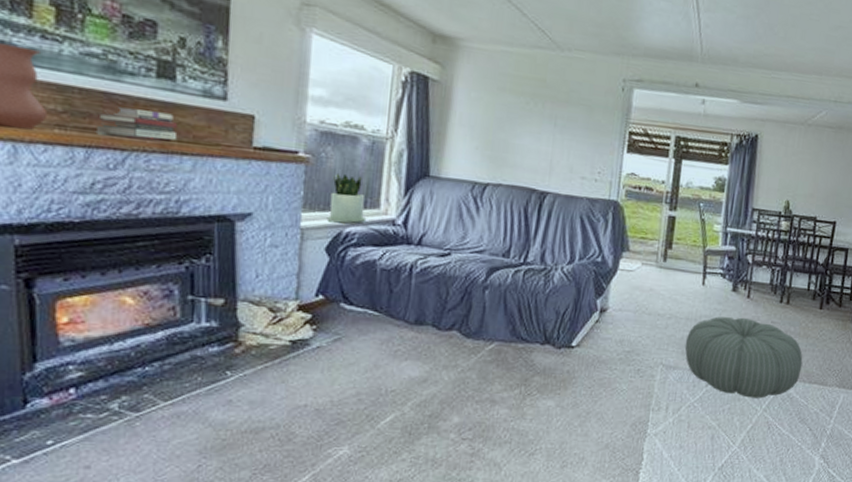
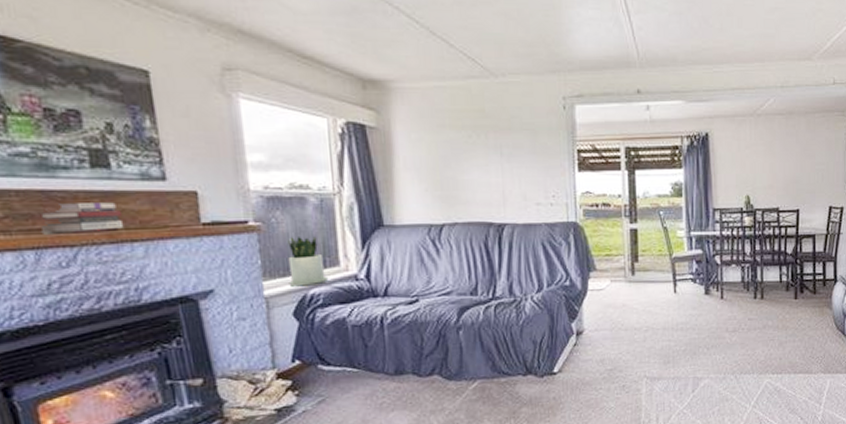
pouf: present [684,316,803,399] -> none [665,319,785,397]

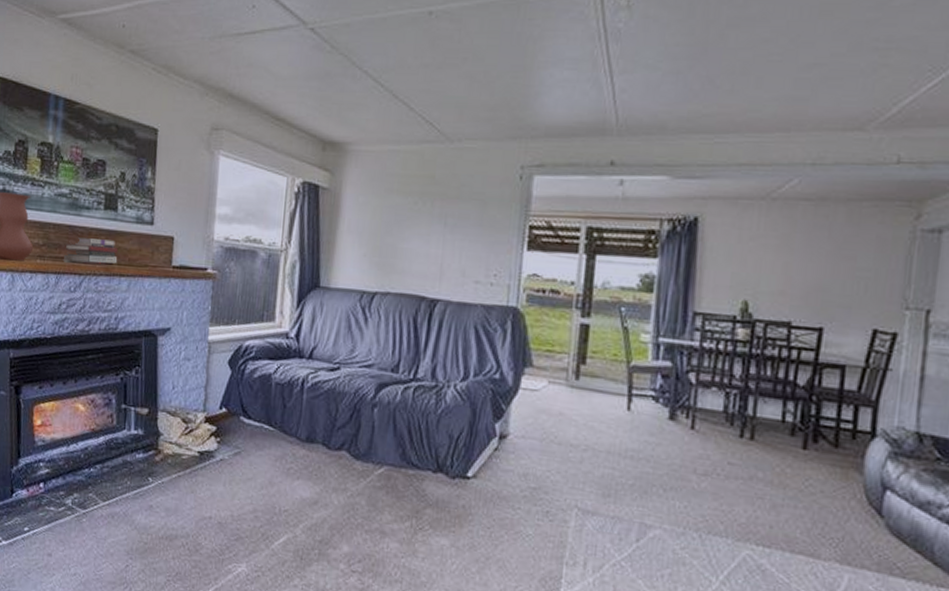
planter: present [286,235,329,287] -> none [229,287,264,337]

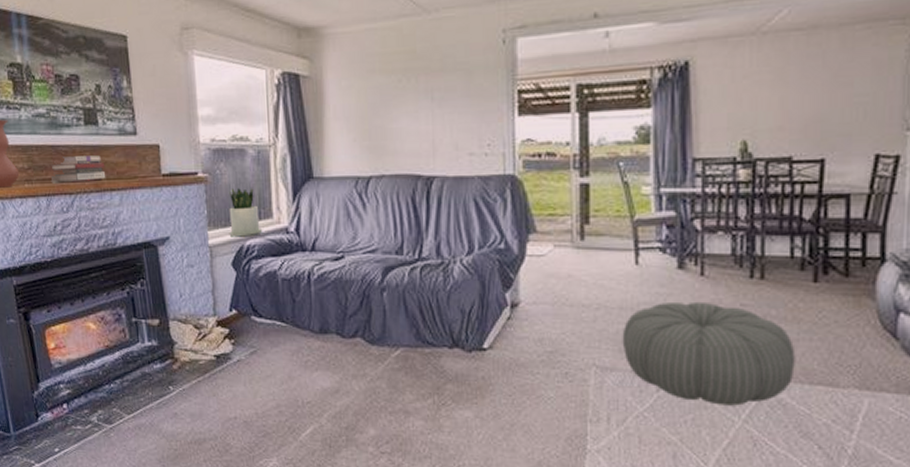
planter: none [229,287,264,337] -> present [228,186,263,237]
pouf: none [606,451,779,566] -> present [622,301,796,406]

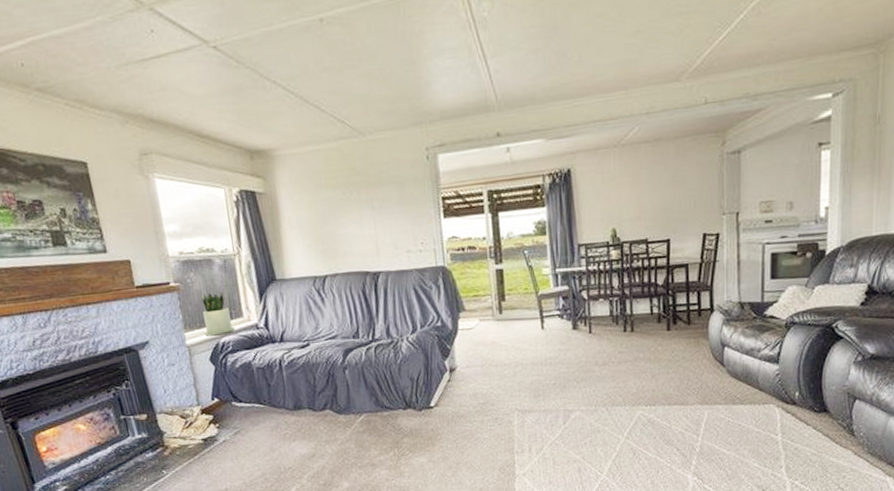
books: present [49,155,106,185] -> none [21,273,81,303]
pouf: present [622,301,796,406] -> none [535,352,658,429]

